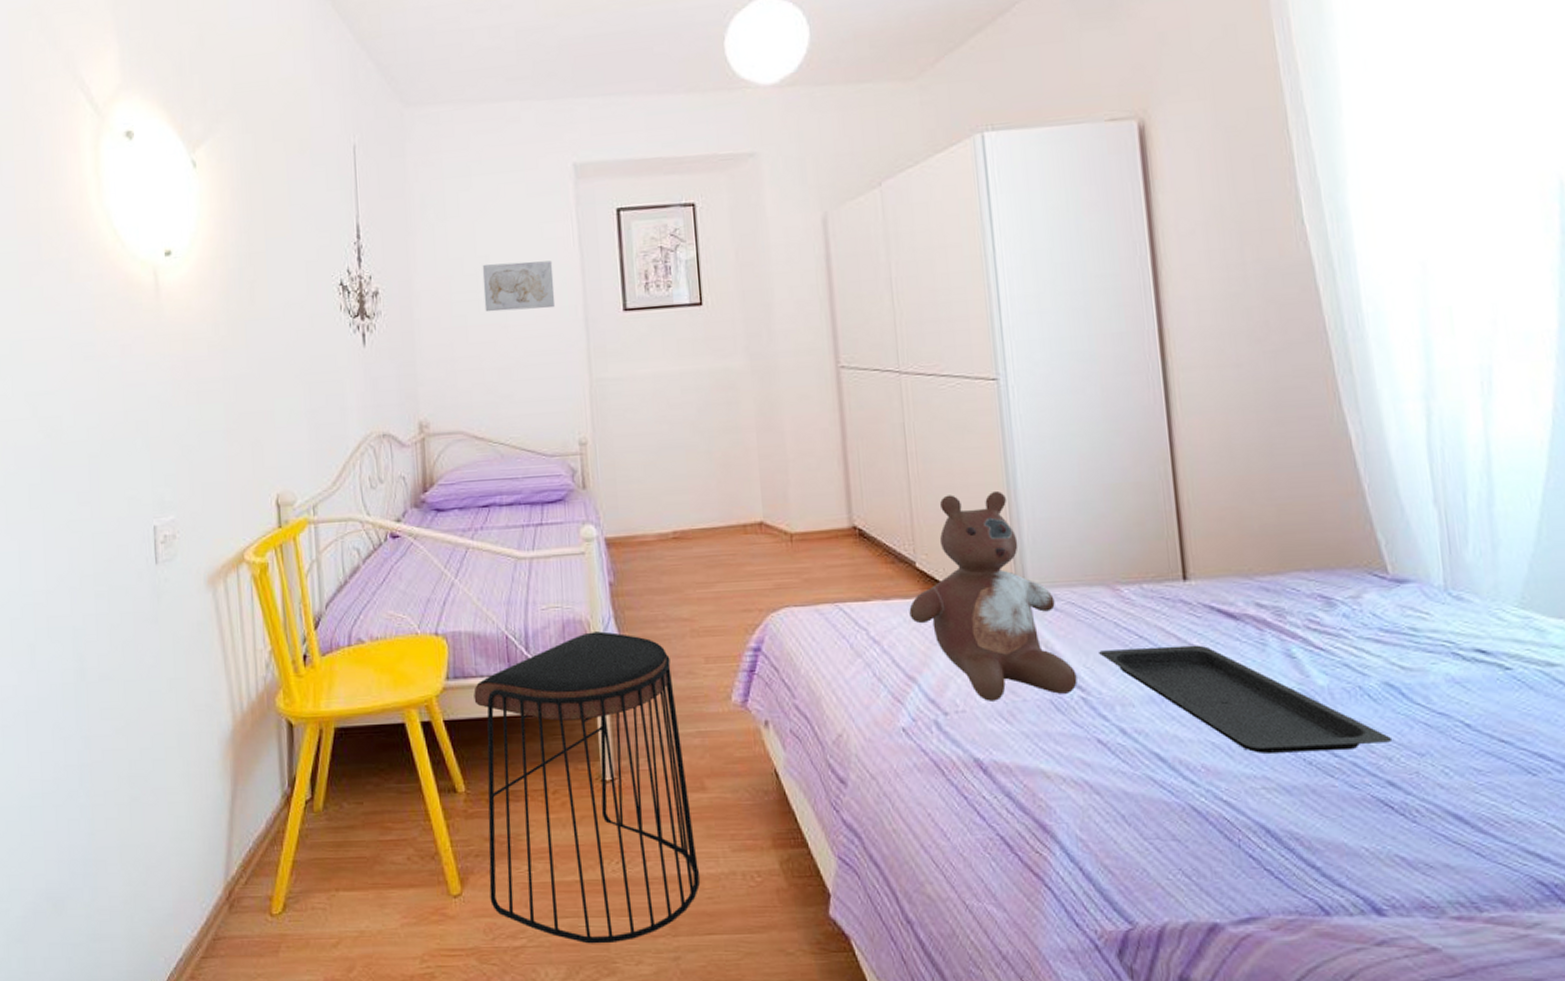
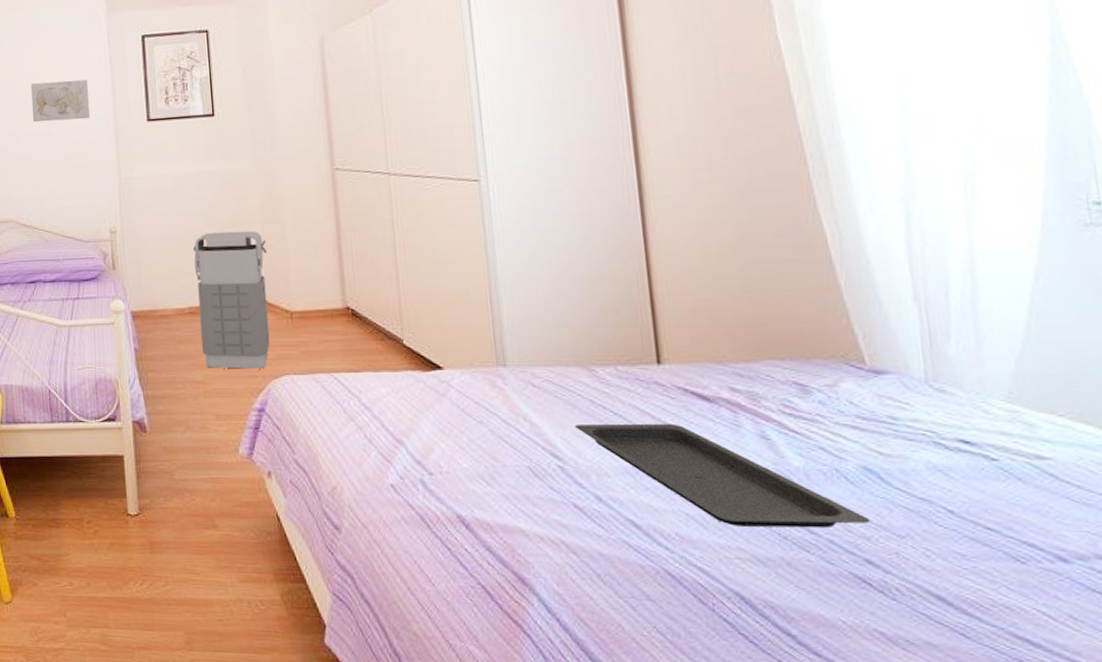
stool: present [473,631,700,944] -> none [22,389,211,653]
grenade: none [677,440,767,602] -> present [192,230,270,369]
stuffed bear: present [909,490,1077,701] -> none [397,279,555,465]

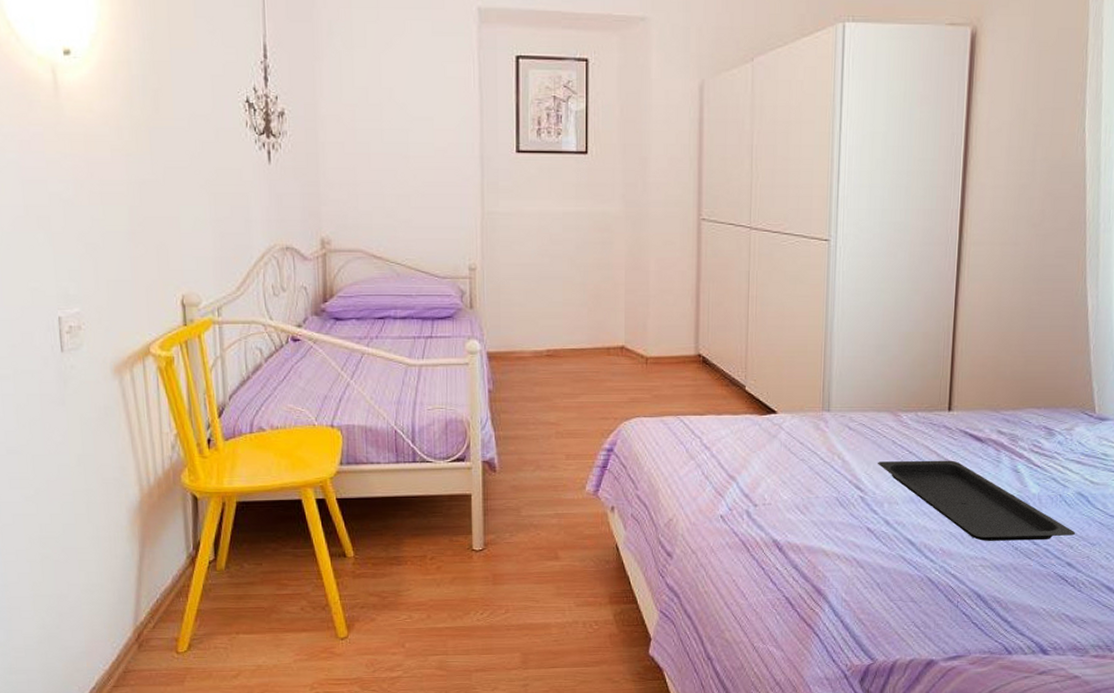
wall art: present [30,80,91,123] -> none [386,96,454,144]
grenade: present [192,230,270,369] -> none [555,275,629,411]

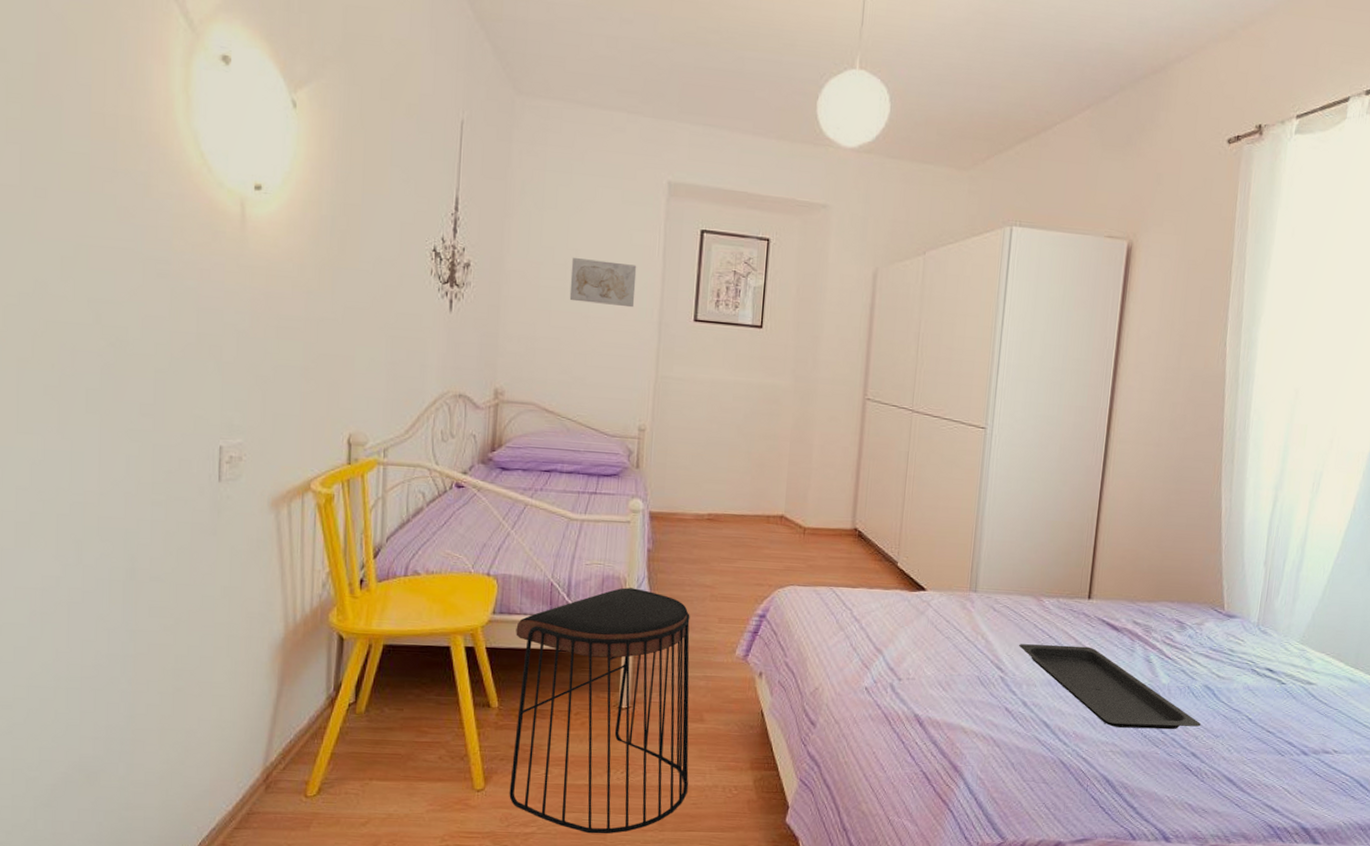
stool: none [364,430,548,675] -> present [509,587,690,834]
wall art: none [386,96,454,144] -> present [569,257,637,308]

